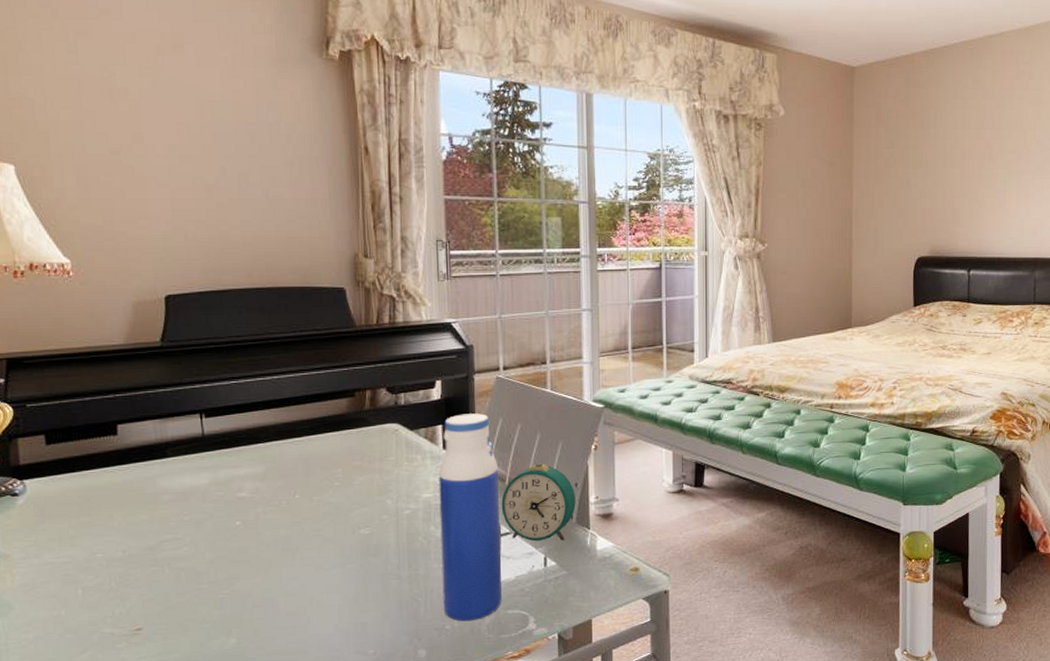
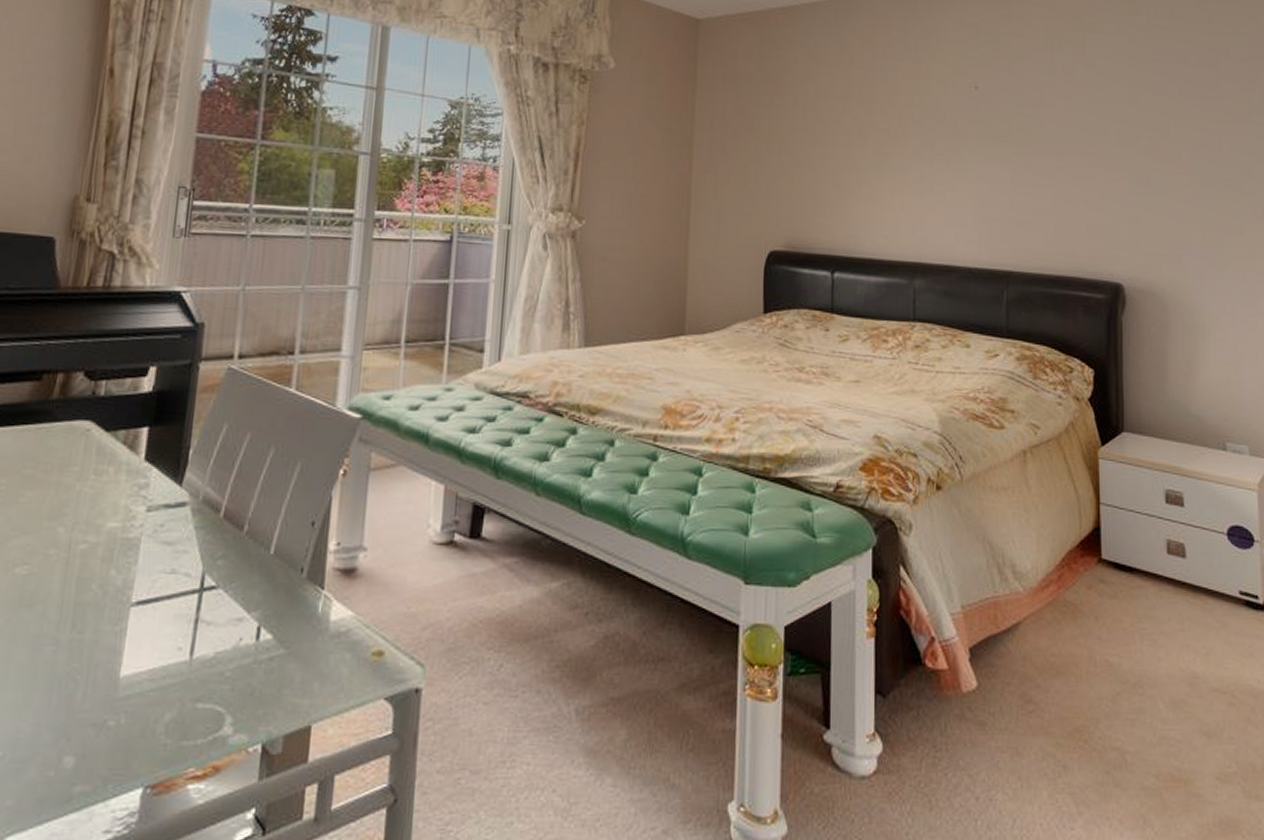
water bottle: present [438,413,502,622] -> none [109,414,213,716]
alarm clock: present [501,463,576,541] -> none [209,489,311,604]

